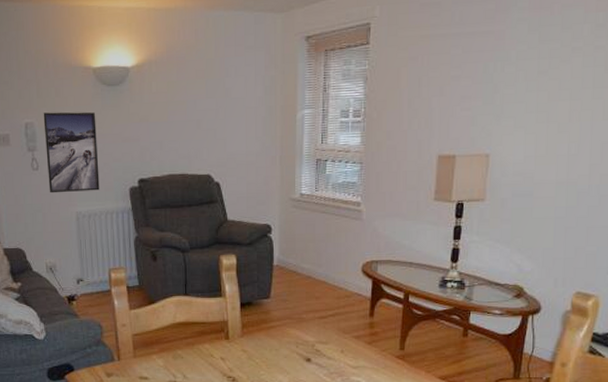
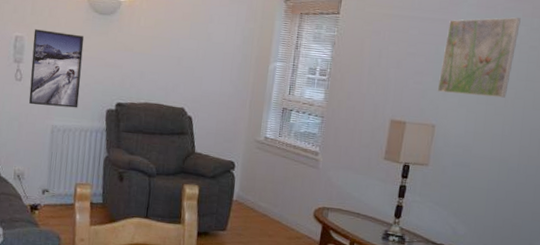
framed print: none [488,15,583,117] -> present [437,17,521,98]

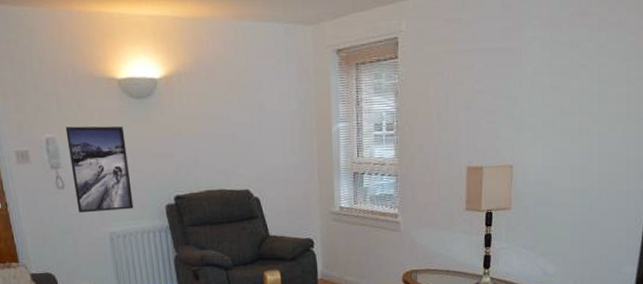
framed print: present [437,17,521,98] -> none [510,34,588,129]

